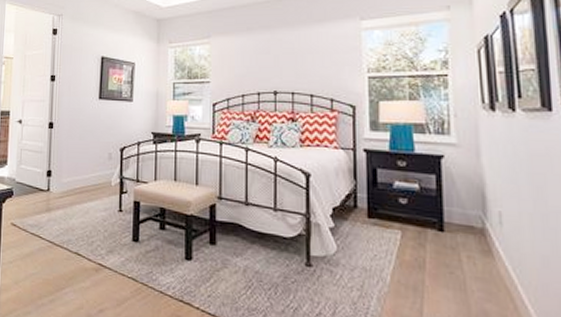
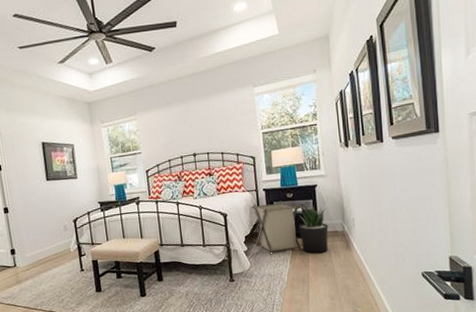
laundry basket: none [344,167,417,243] -> present [250,201,302,255]
planter: none [412,178,459,254] -> present [297,204,329,254]

